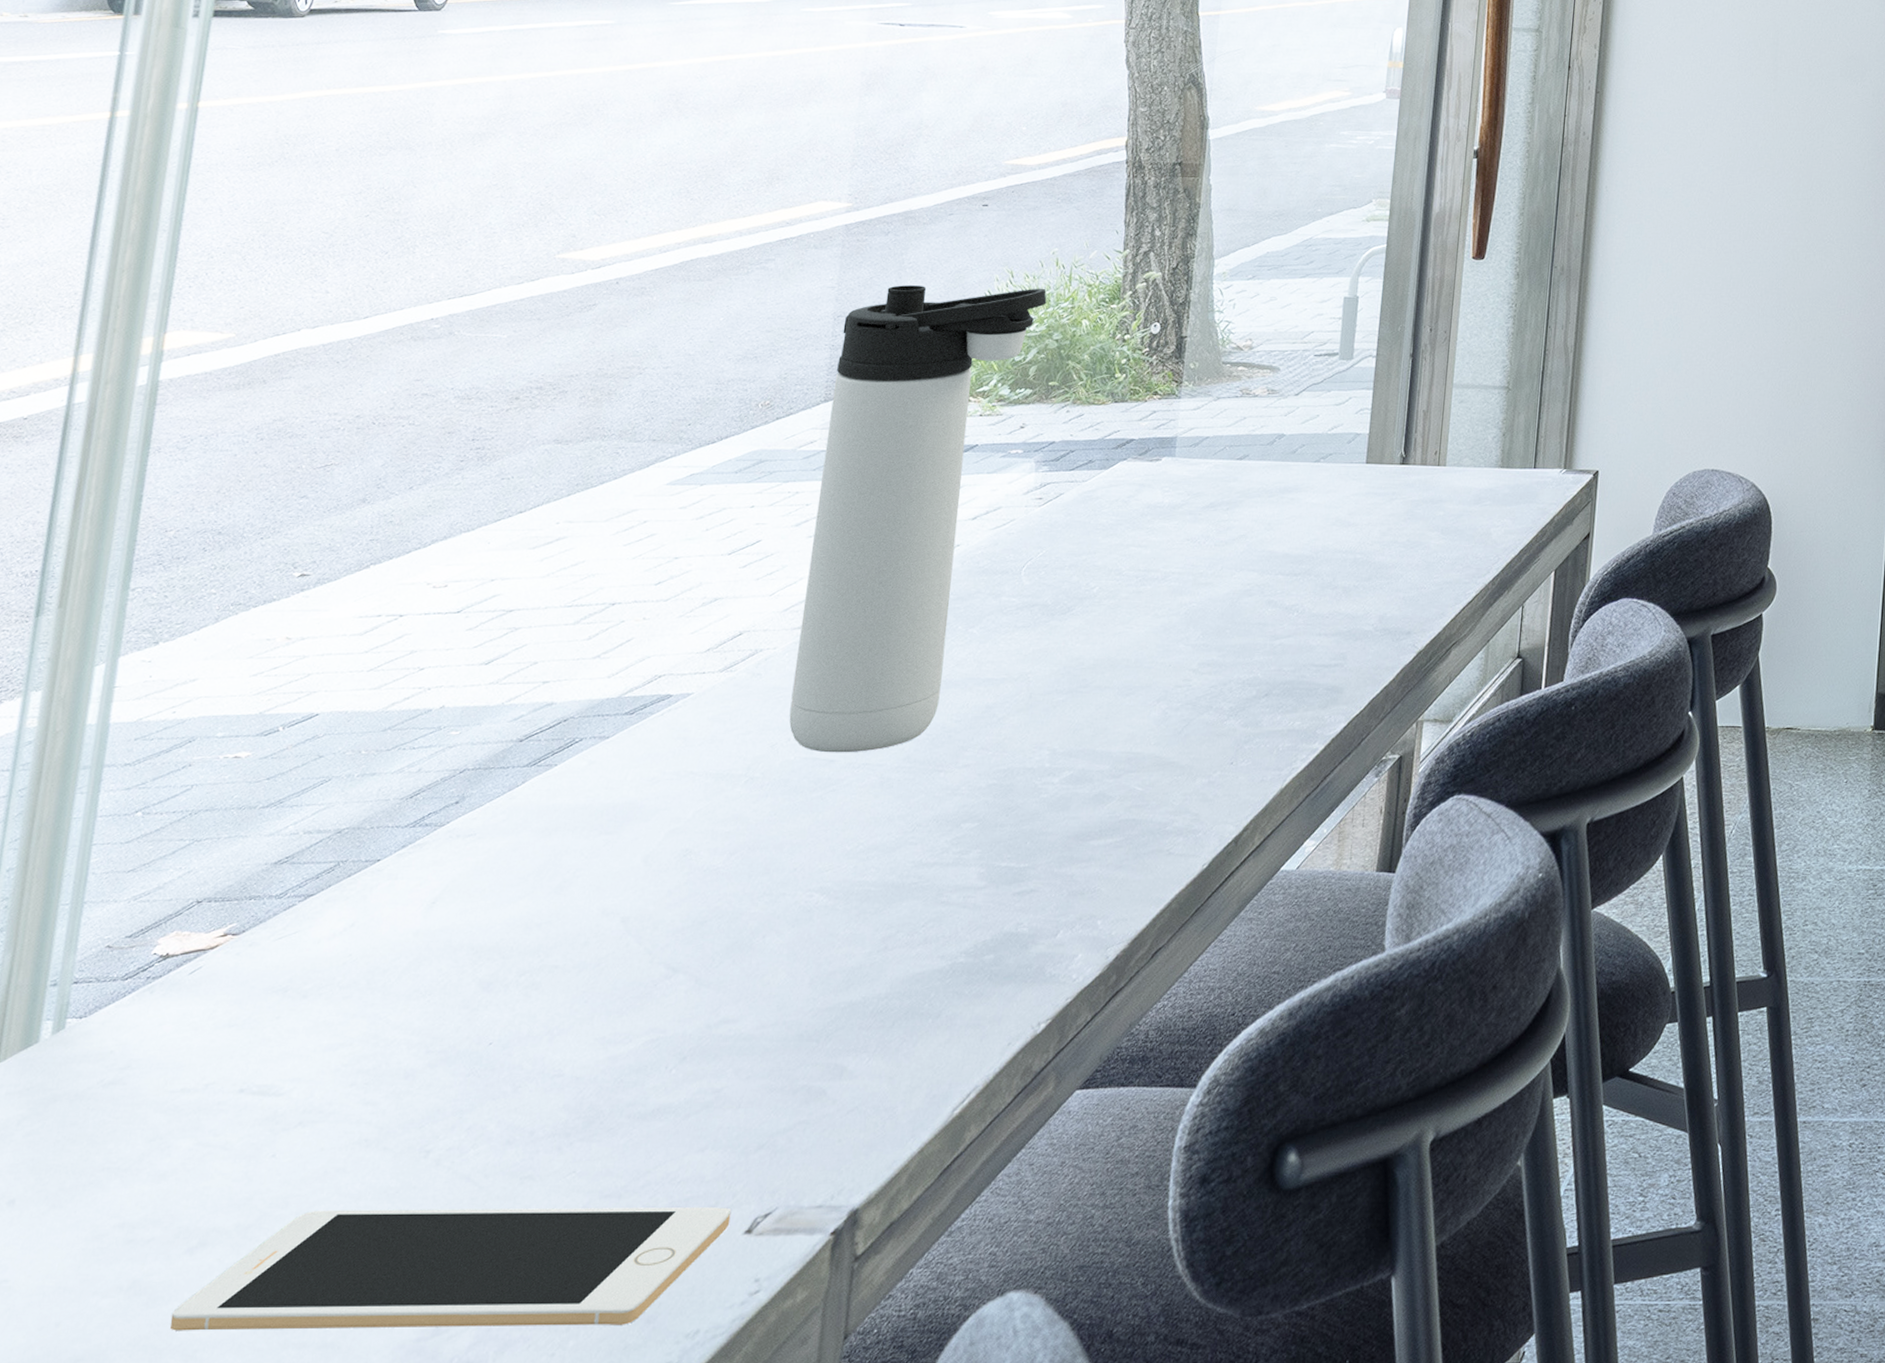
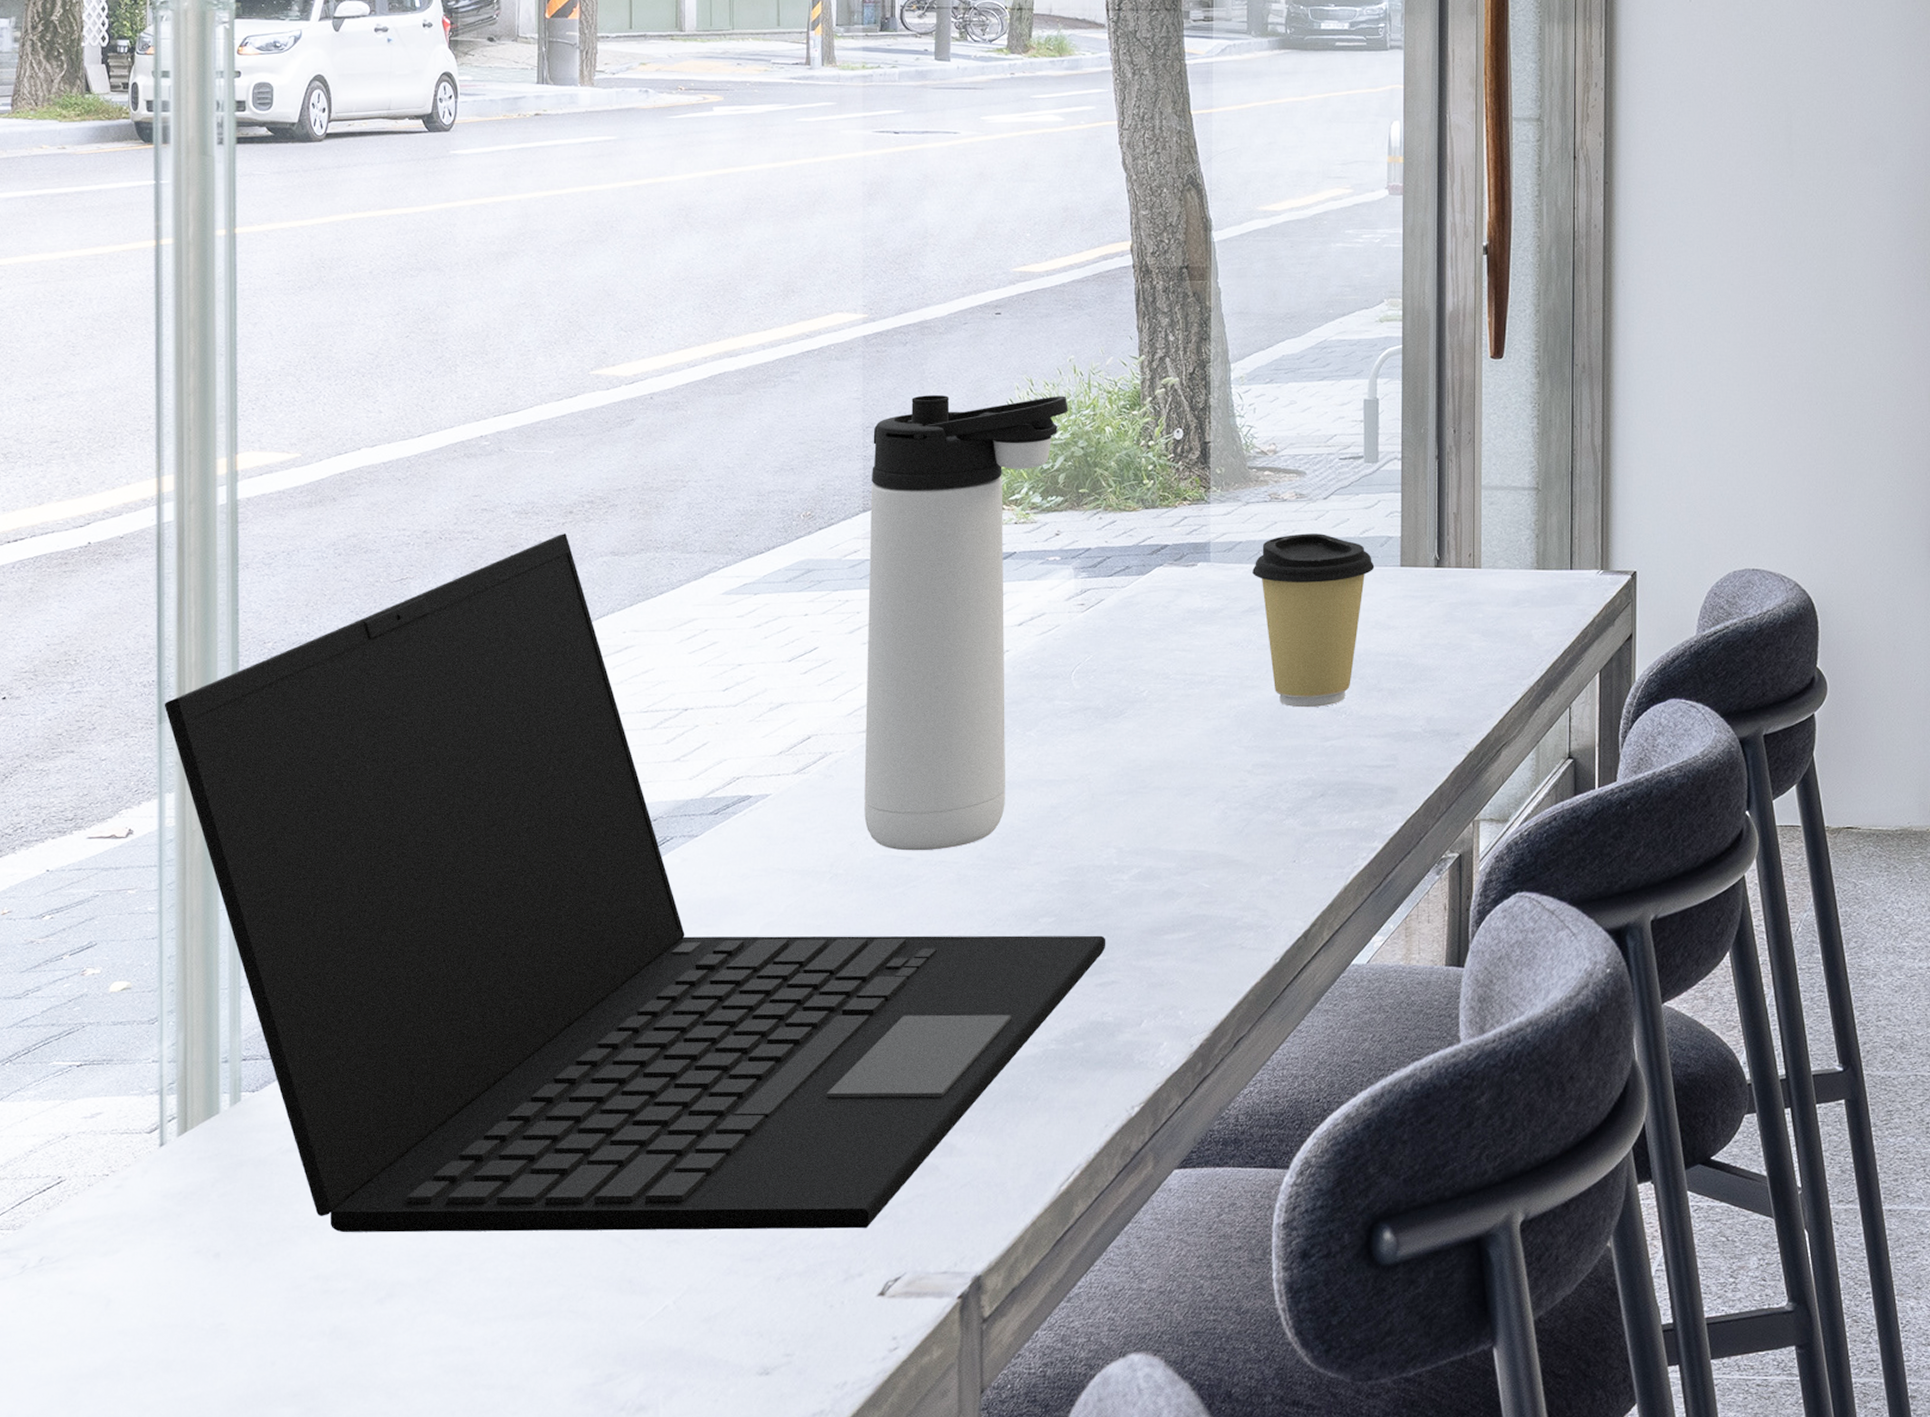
laptop: none [44,420,1029,1173] -> present [164,533,1106,1233]
cell phone: present [170,1207,732,1331] -> none [371,1267,864,1376]
coffee cup: none [1216,429,1340,606] -> present [1252,533,1375,708]

